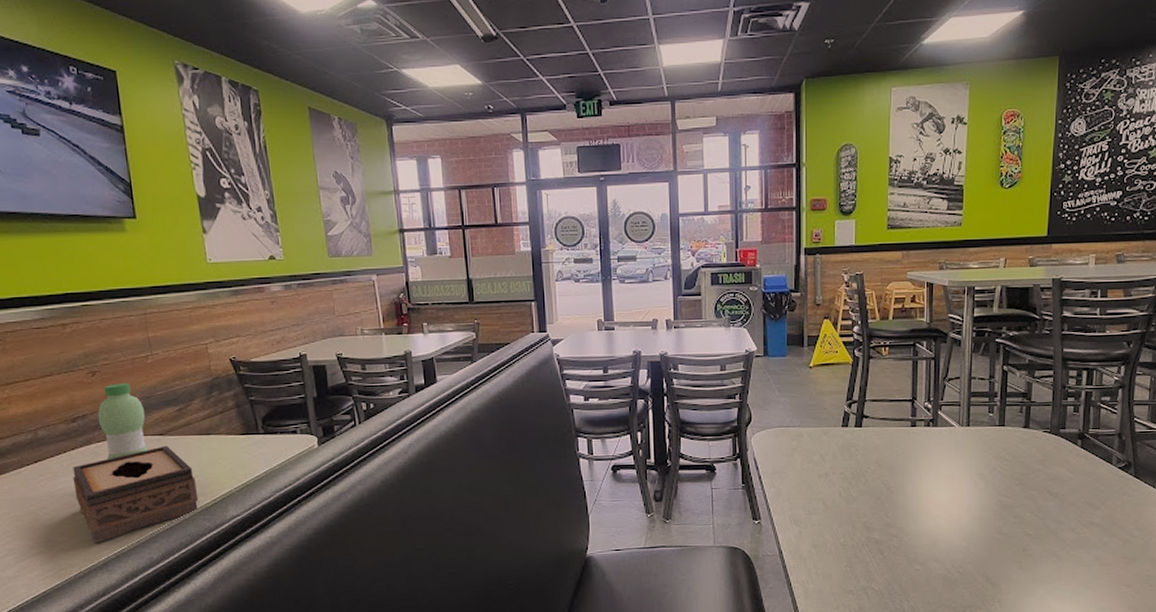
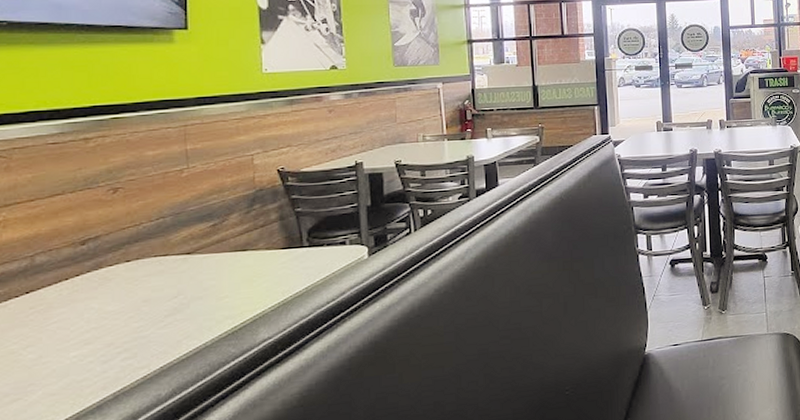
tissue box: present [73,445,199,543] -> none [72,265,225,383]
water bottle: present [97,383,148,460] -> none [114,199,171,286]

